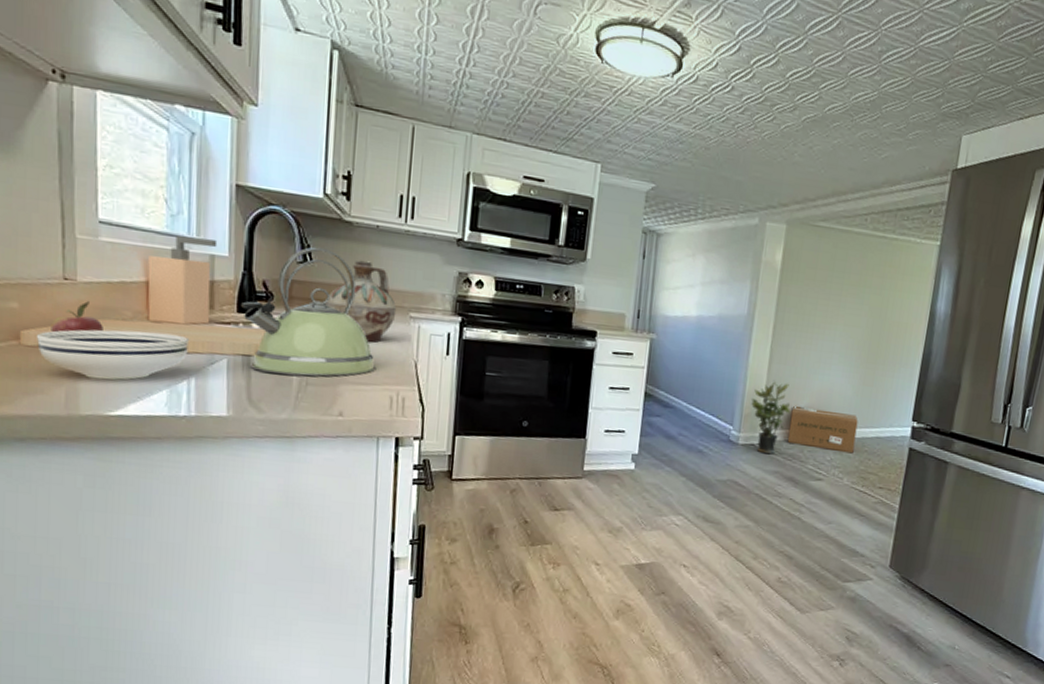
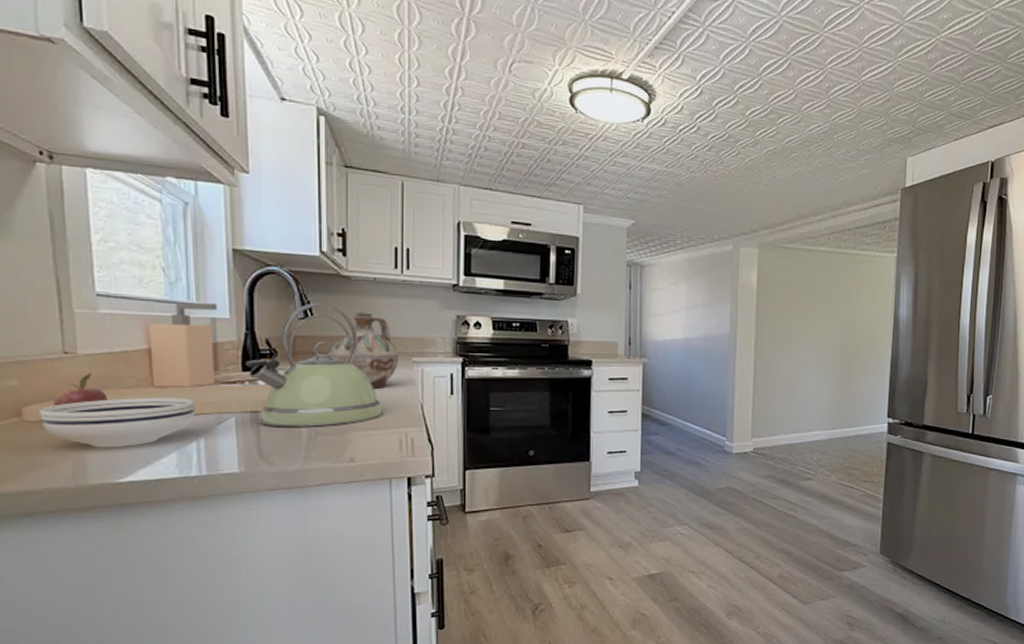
potted plant: present [751,381,790,455] -> none [741,392,777,460]
box: present [787,406,858,454] -> none [777,414,839,452]

